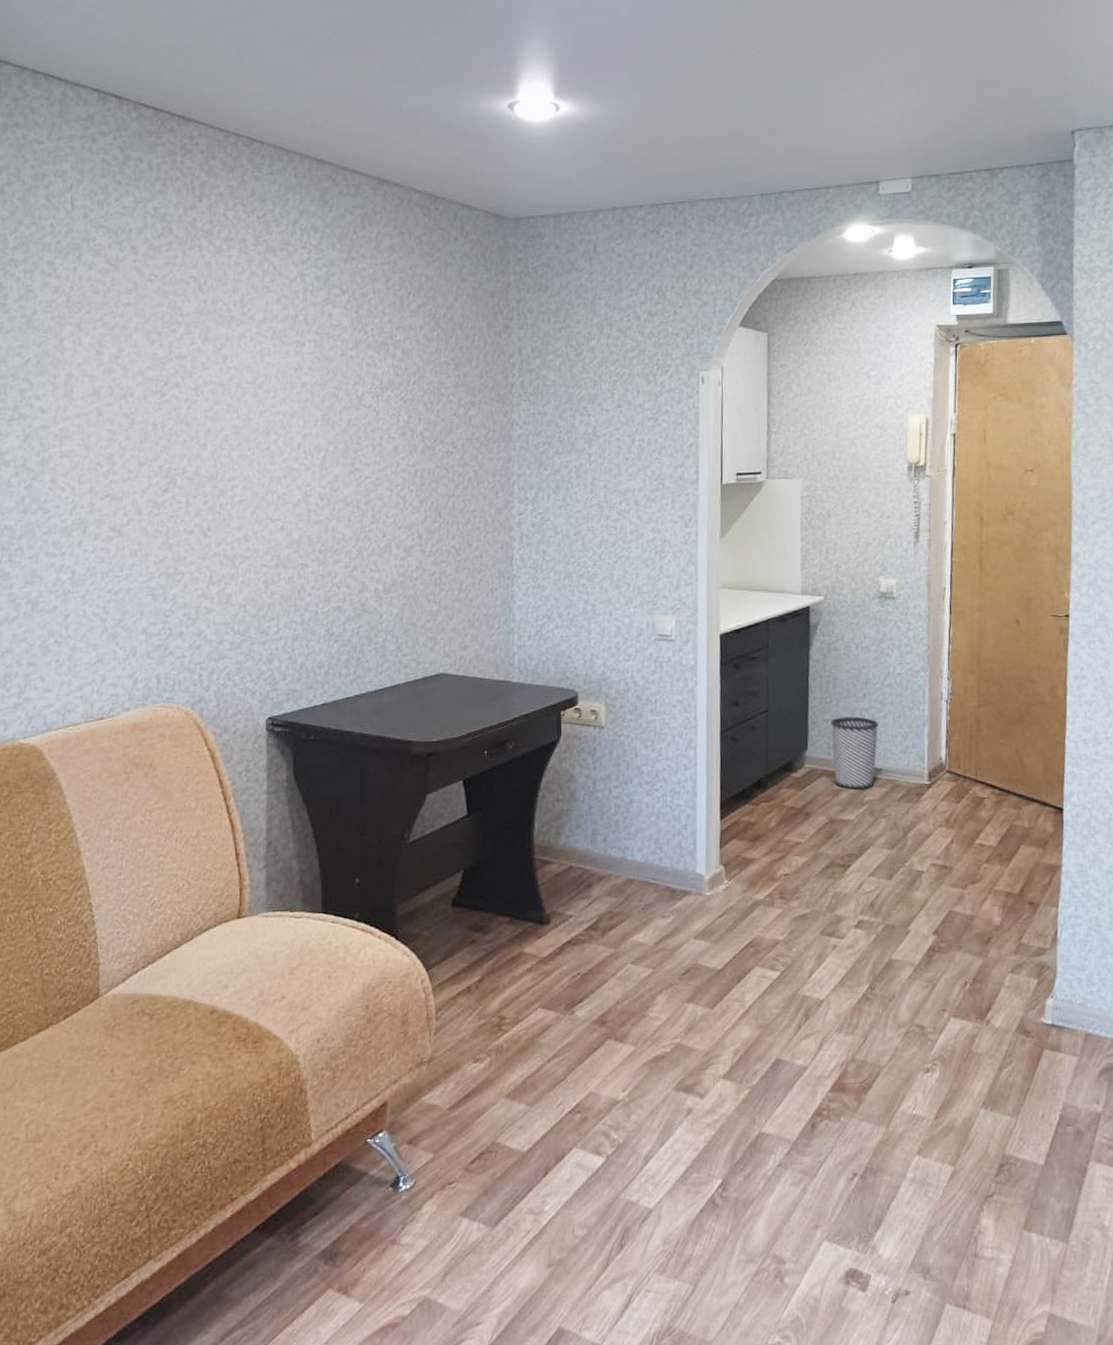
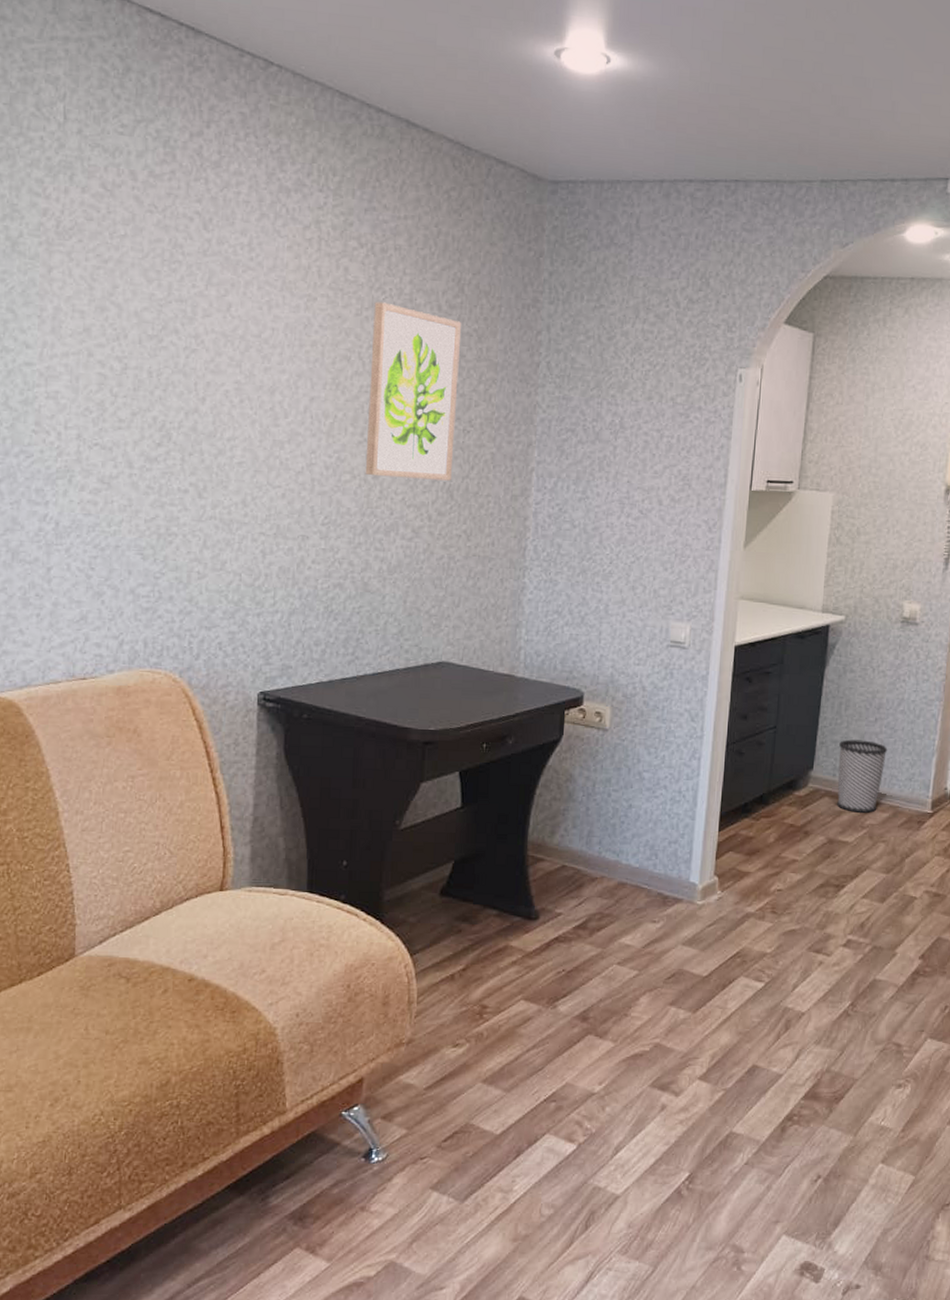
wall art: none [357,341,440,502] -> present [365,302,462,481]

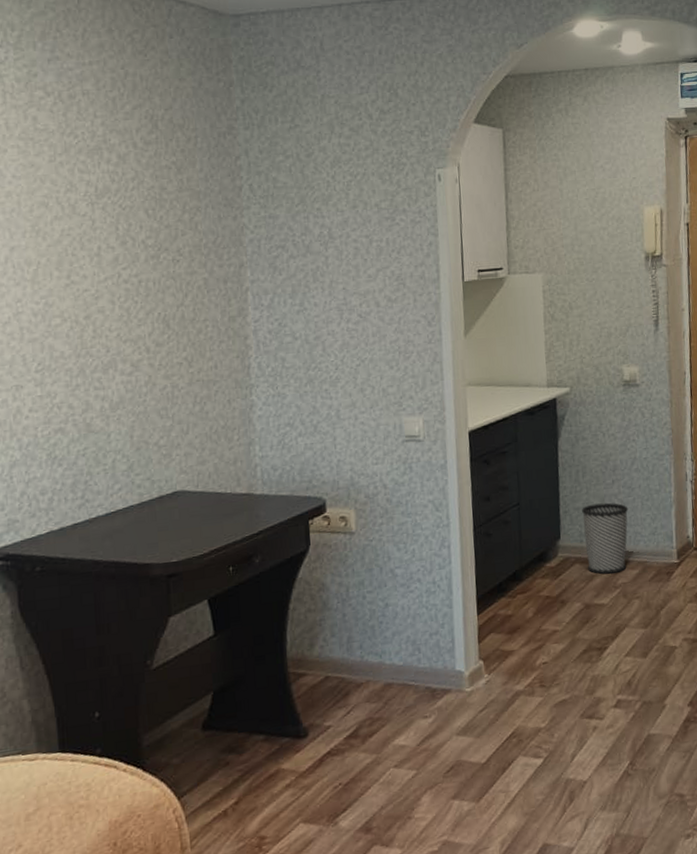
wall art: present [365,302,462,481] -> none [67,146,166,317]

